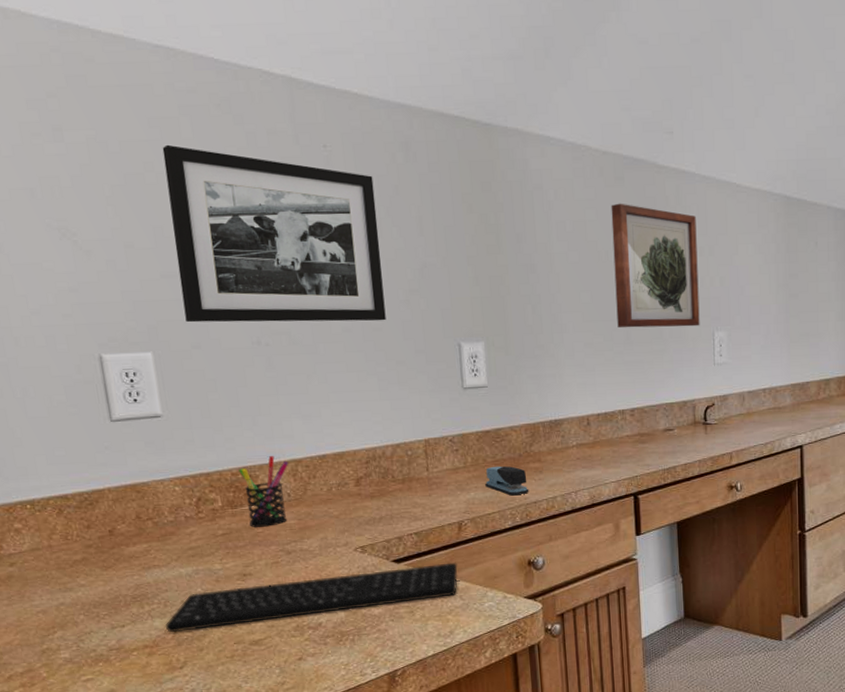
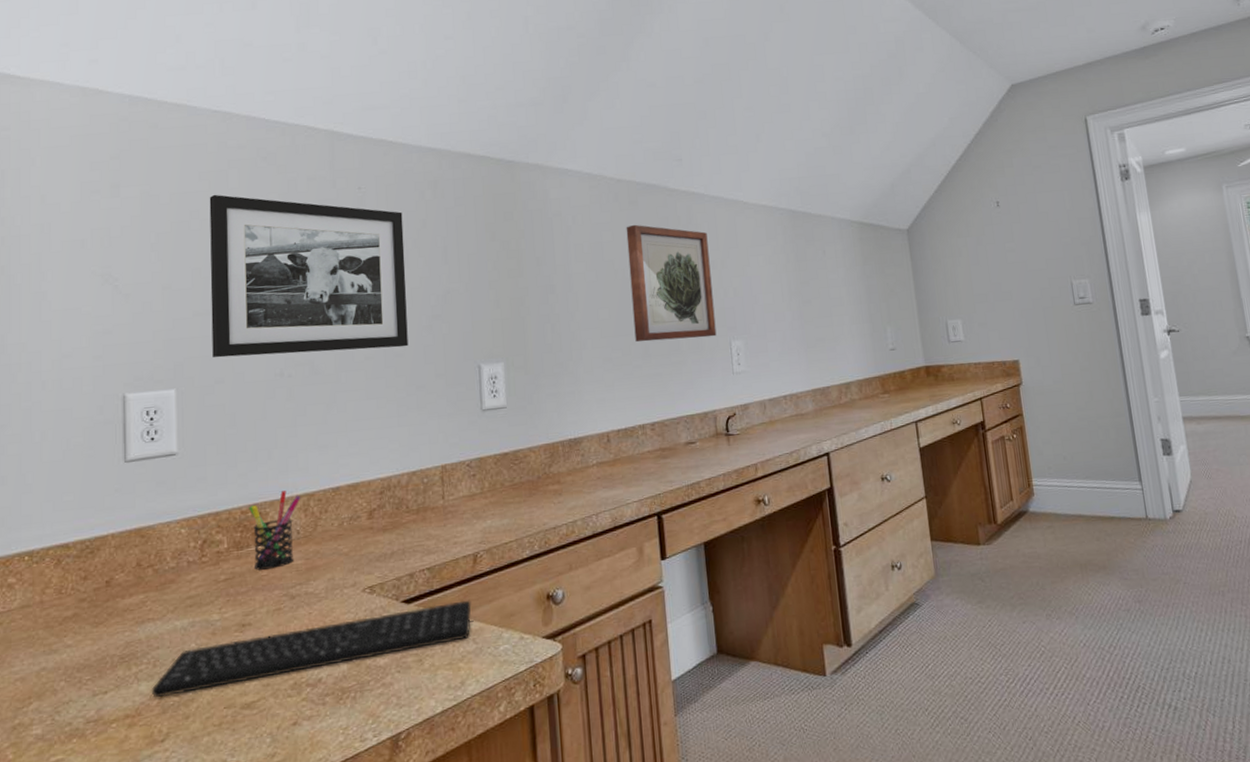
stapler: present [485,466,529,496] -> none [502,490,548,522]

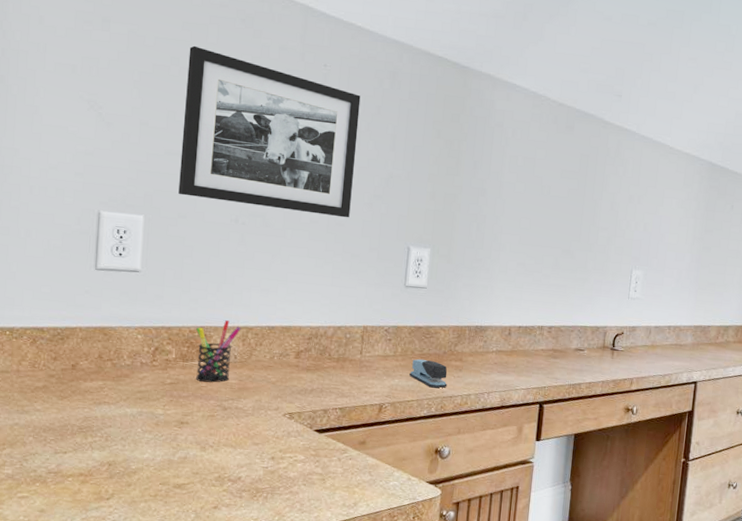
keyboard: present [151,600,472,698] -> none [102,432,372,471]
stapler: none [502,490,548,522] -> present [409,359,448,388]
wall art: present [626,224,717,342] -> none [548,148,631,263]

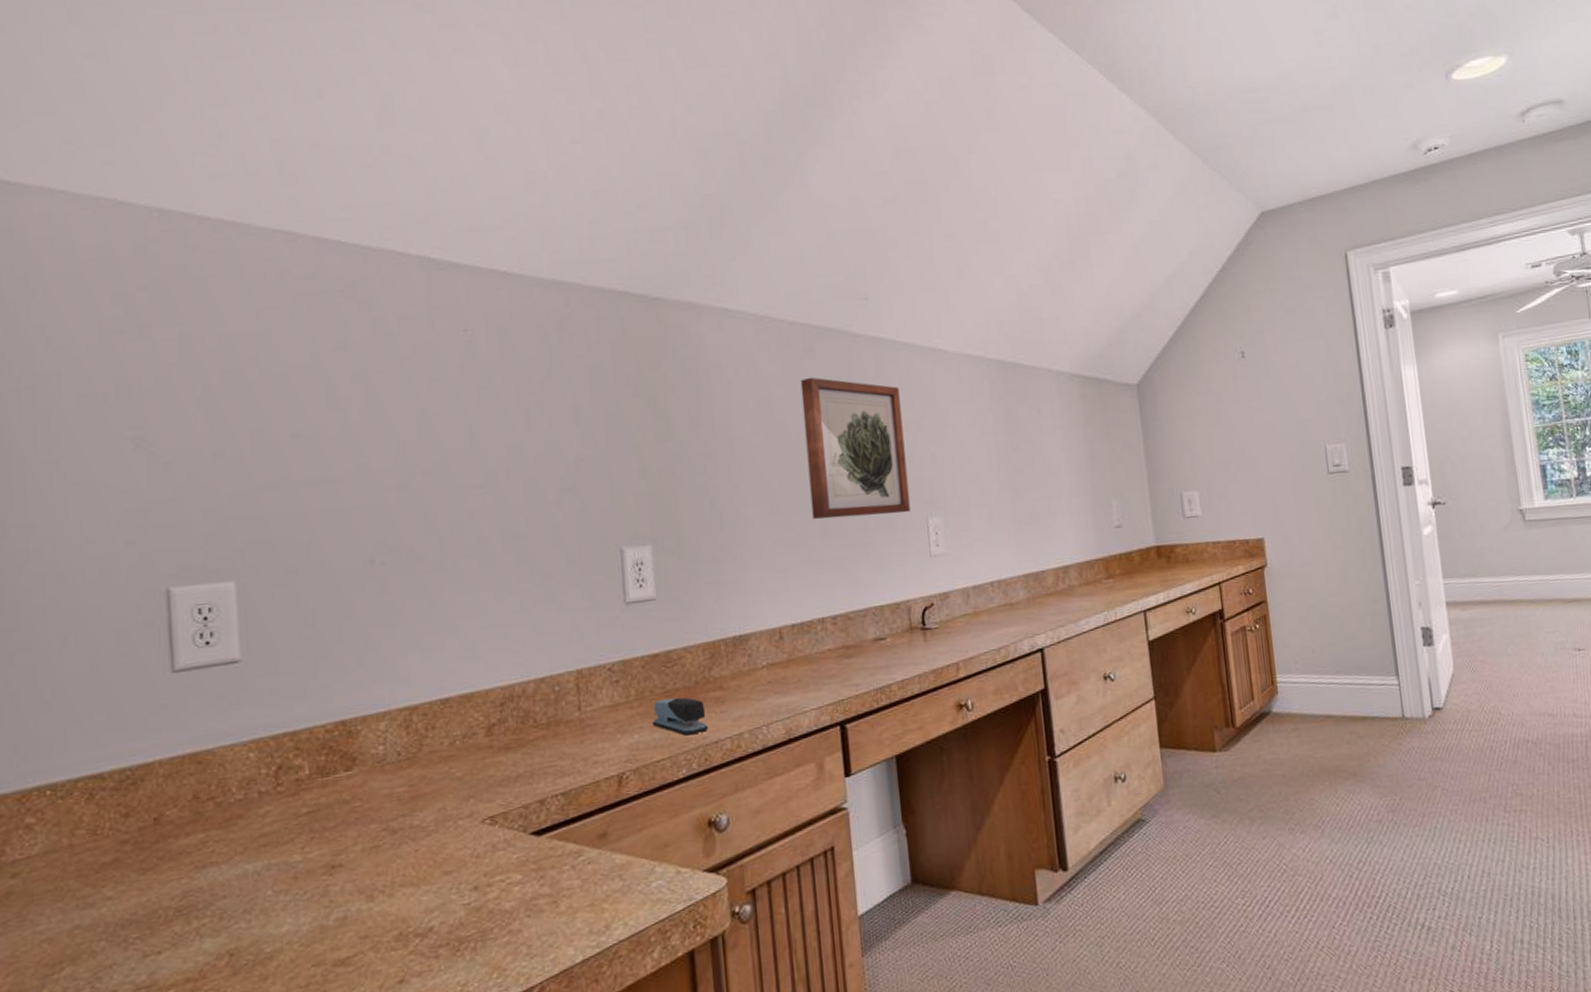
picture frame: present [178,45,361,218] -> none [270,336,532,542]
pen holder: present [196,320,241,383] -> none [335,704,401,801]
wall art: none [548,148,631,263] -> present [800,377,911,520]

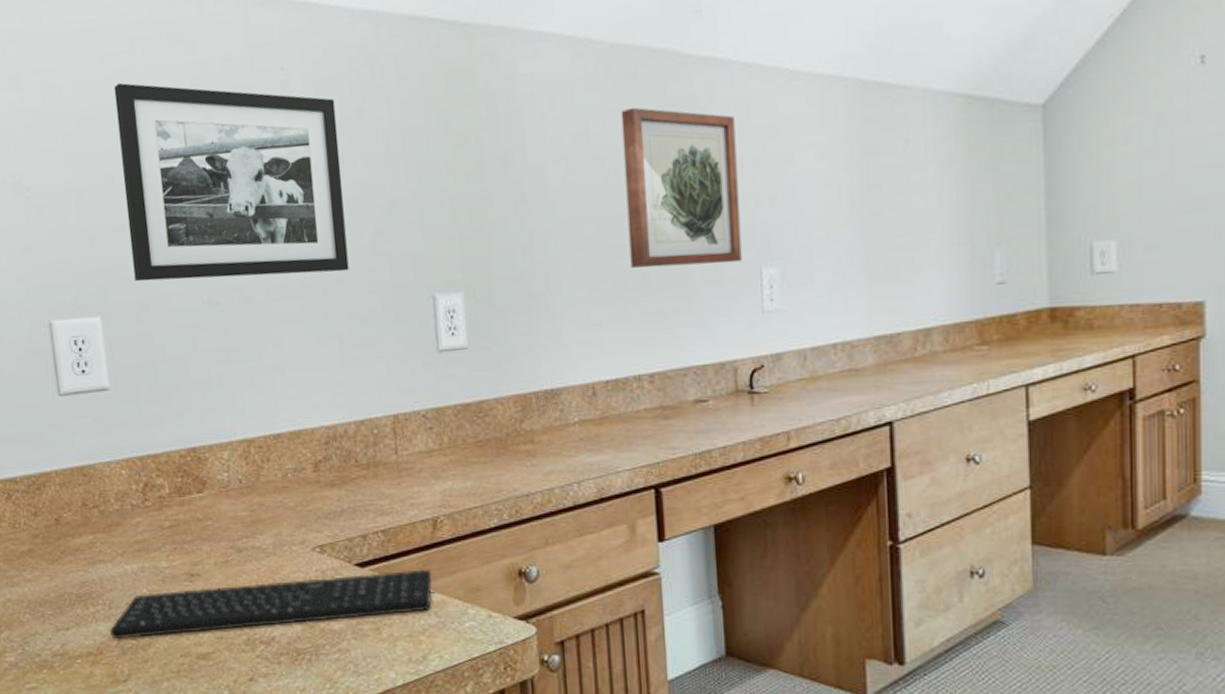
keyboard: none [217,829,617,958] -> present [109,569,432,640]
picture frame: none [270,336,532,542] -> present [114,82,349,282]
stapler: present [652,697,709,736] -> none [465,448,520,486]

